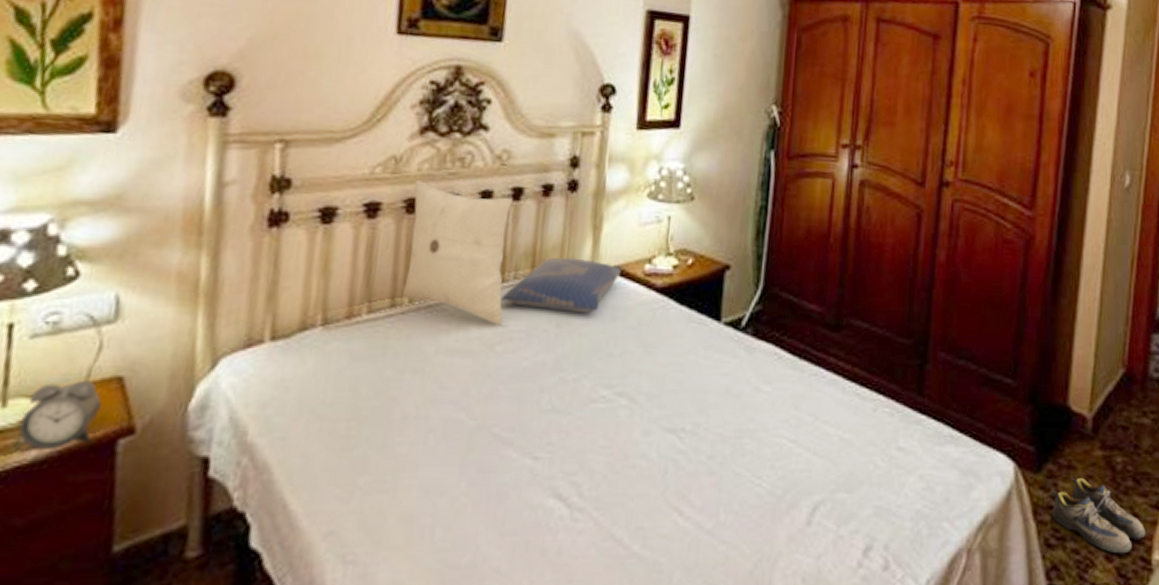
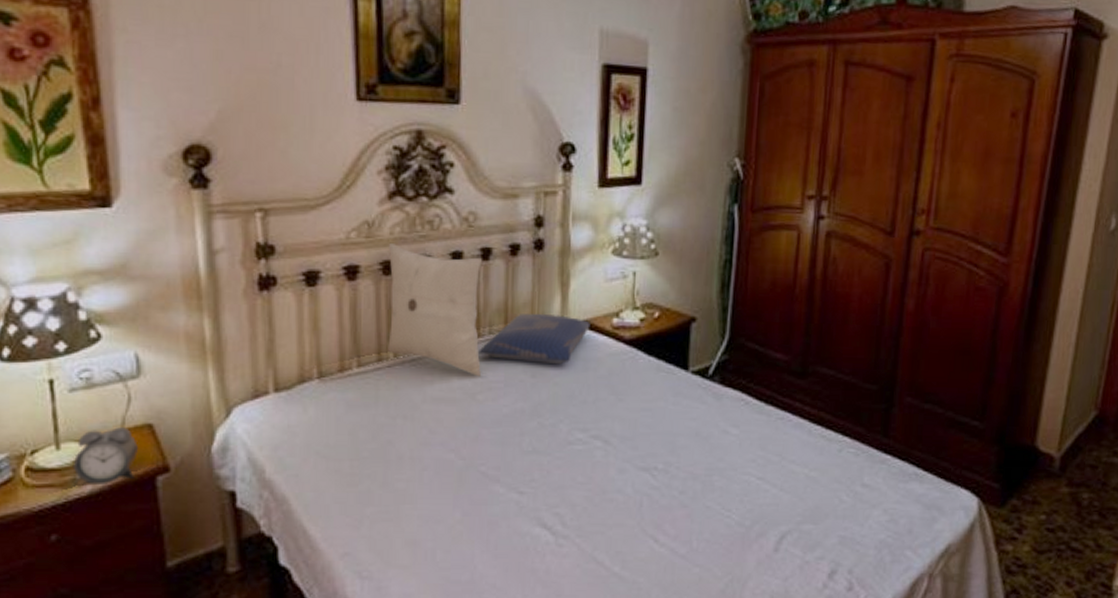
shoe: present [1051,477,1146,554] -> none [1014,511,1108,580]

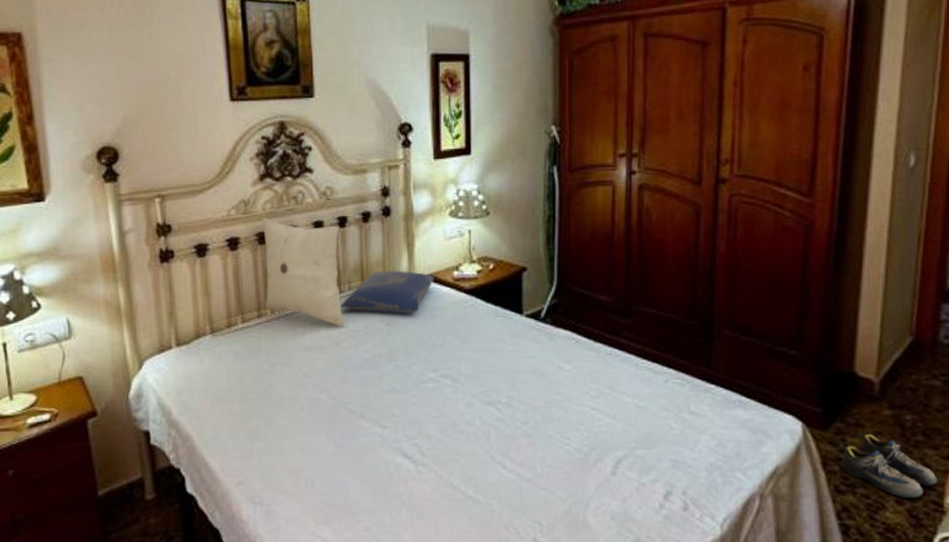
alarm clock: present [72,427,138,488] -> none [23,380,72,431]
shoe: none [1014,511,1108,580] -> present [839,433,937,498]

